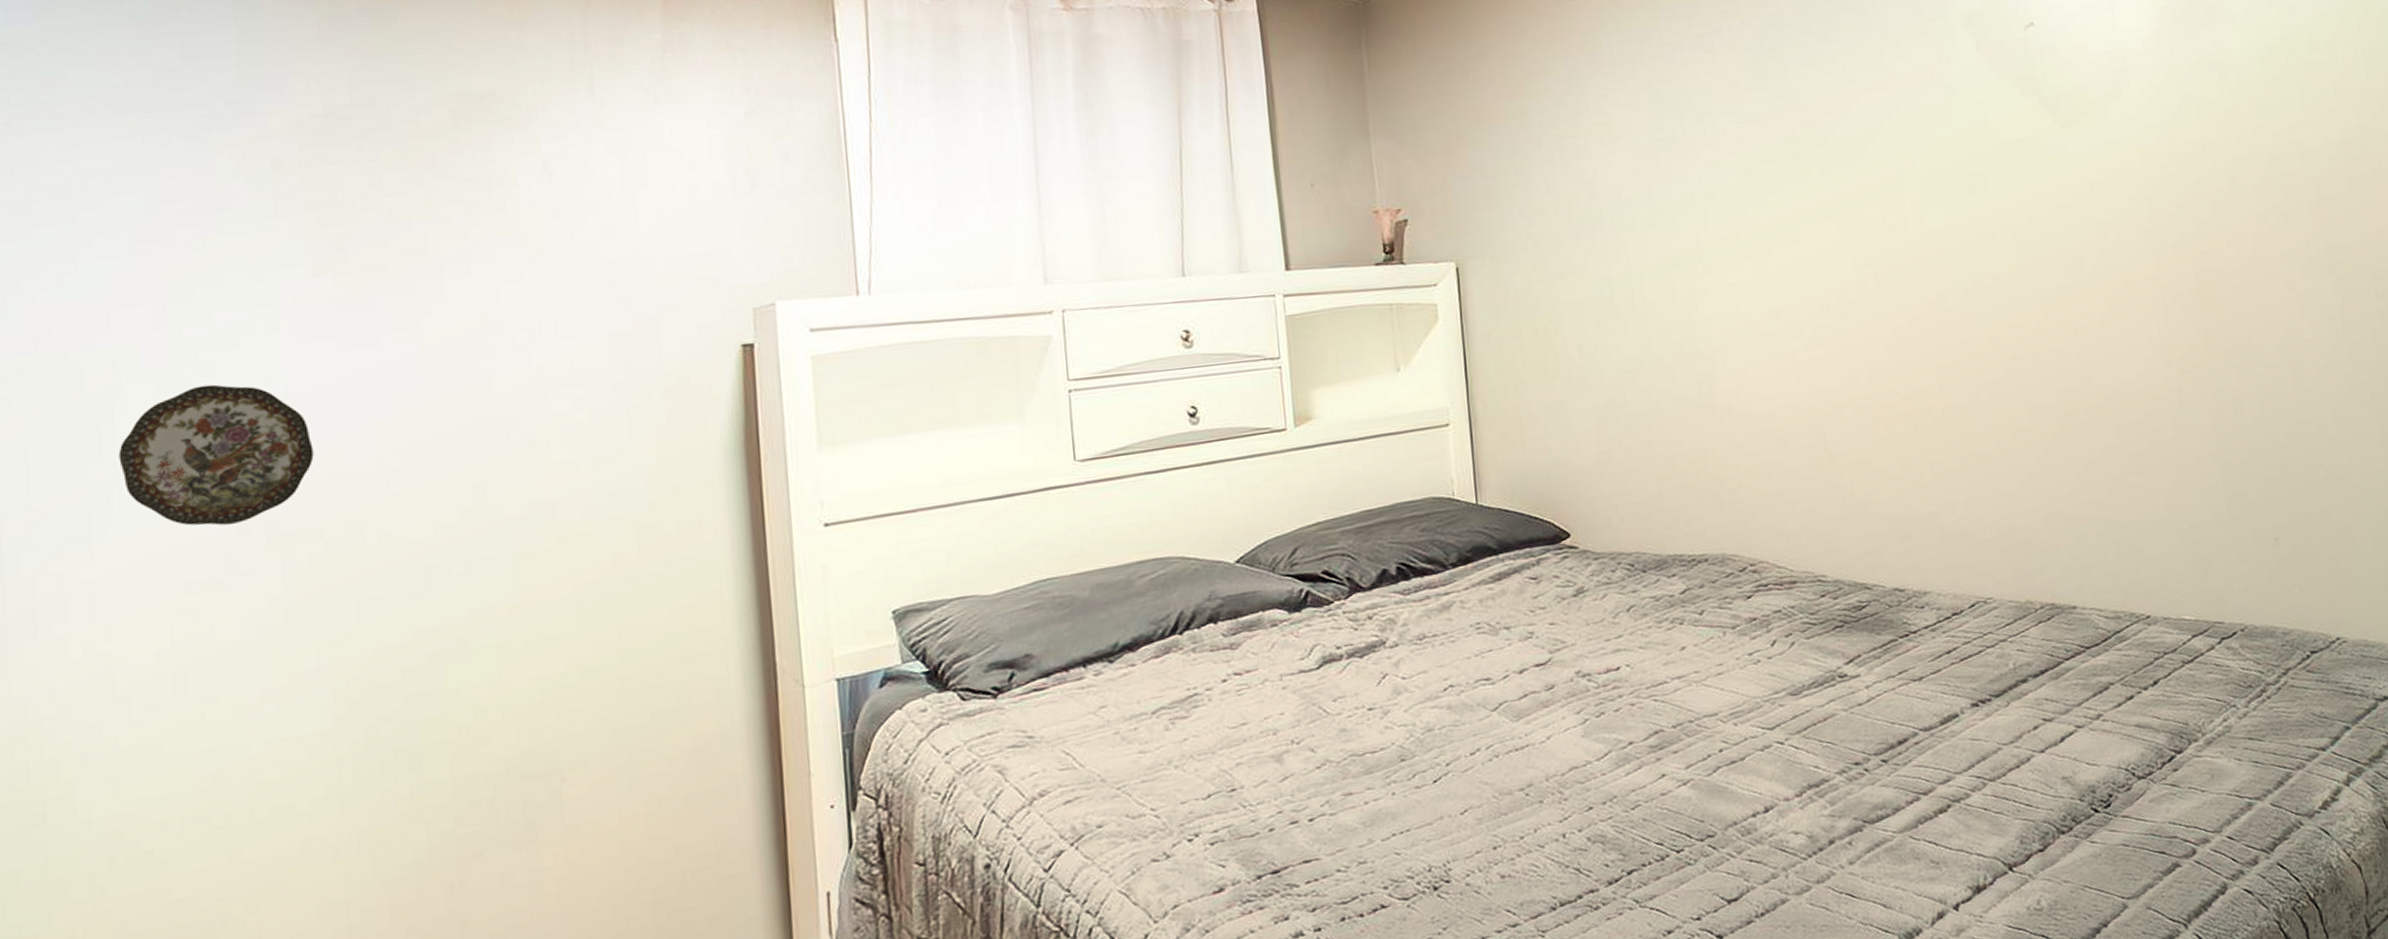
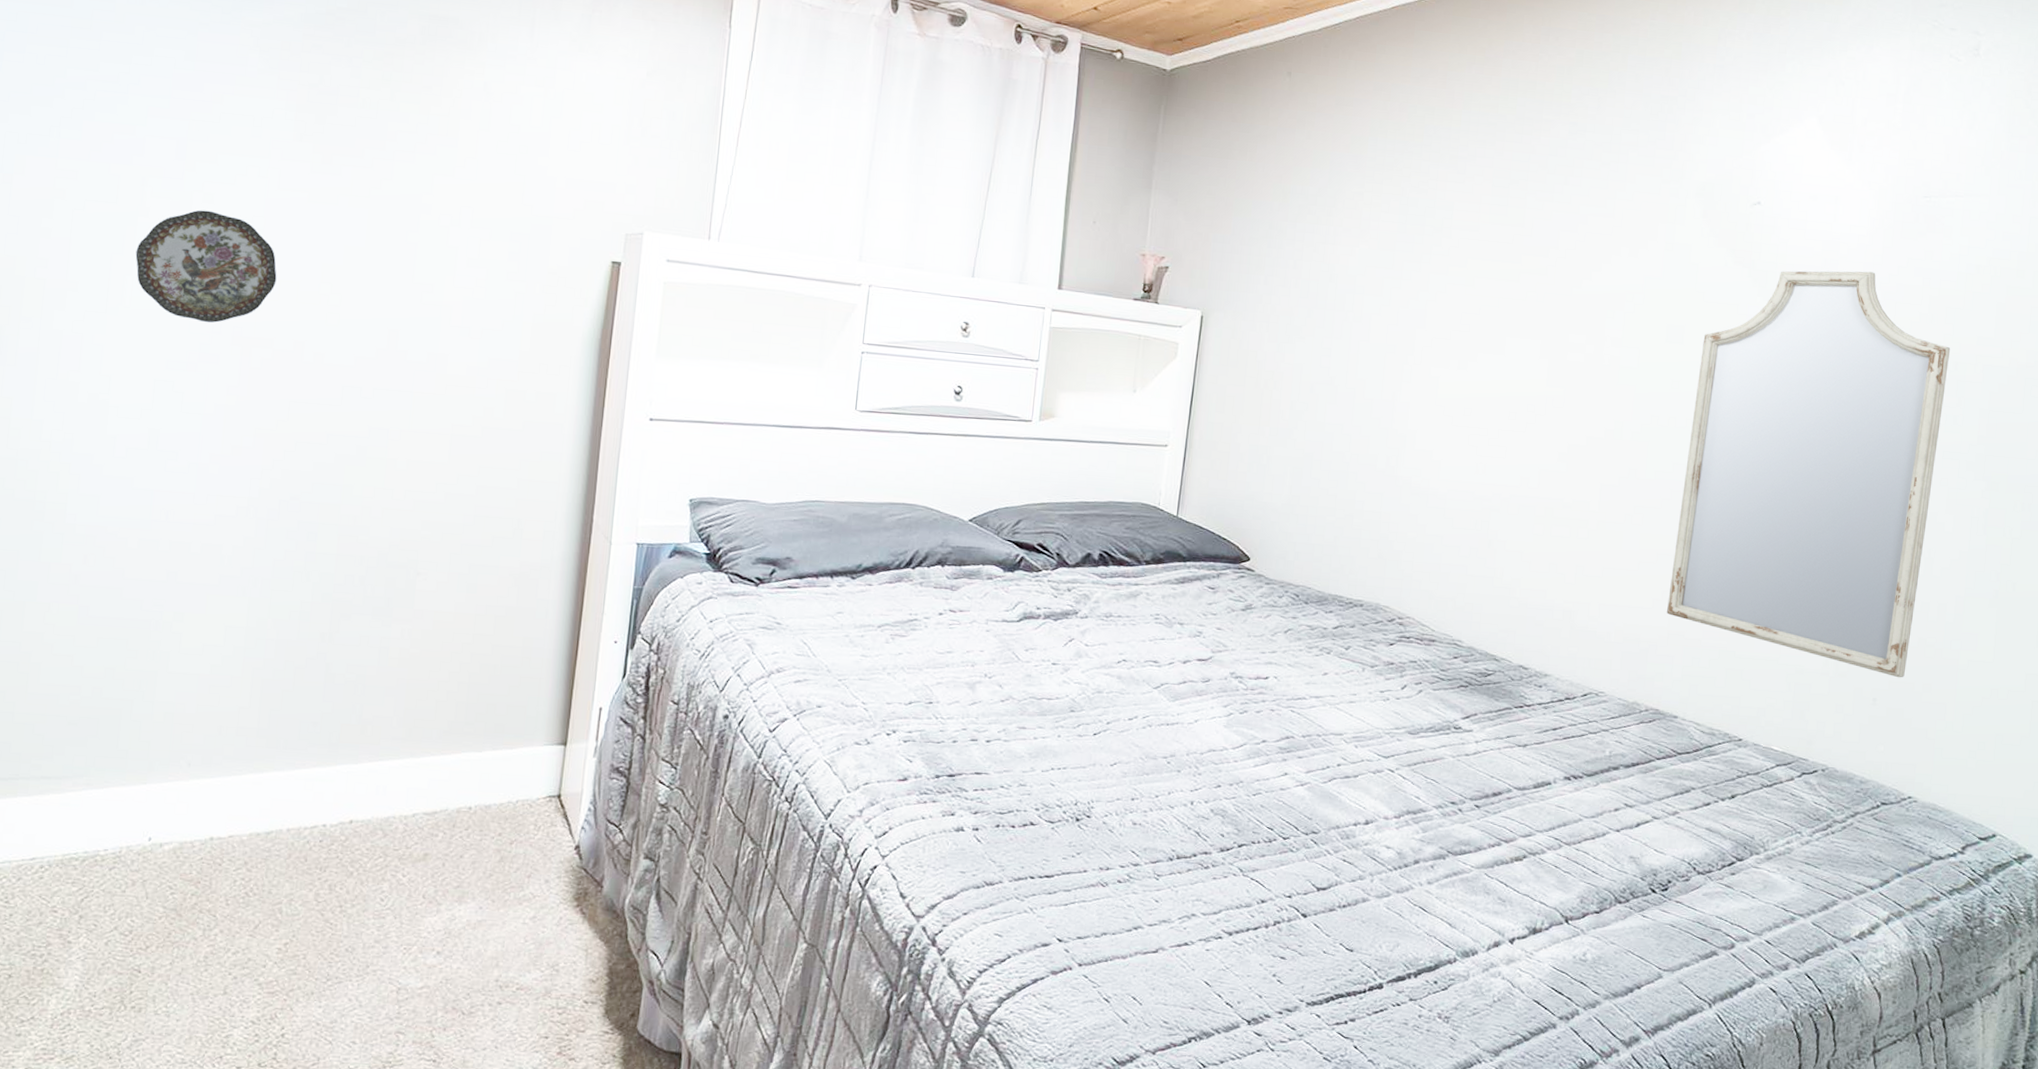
home mirror: none [2007,75,2301,510] -> present [1667,270,1951,678]

